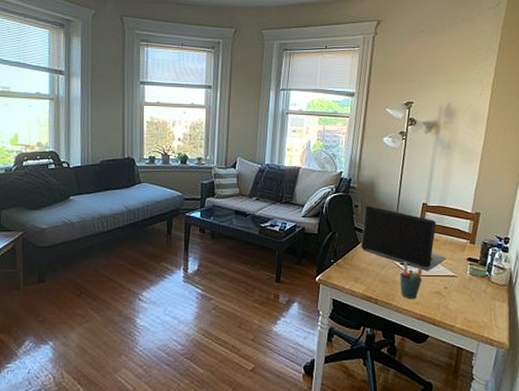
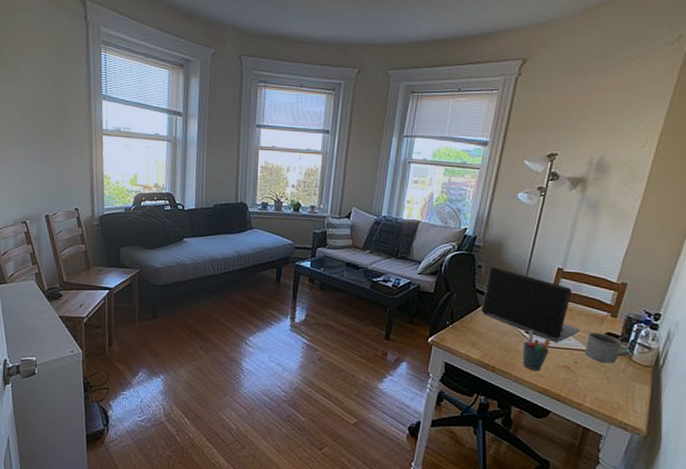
mug: none [452,259,490,286] -> present [585,332,632,364]

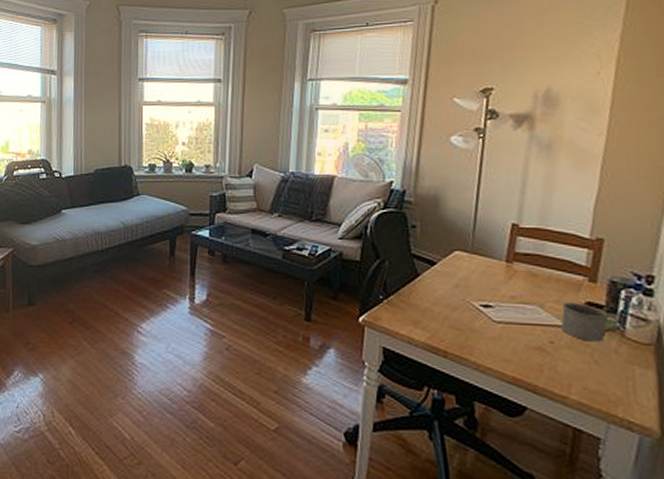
laptop computer: present [481,267,580,342] -> none [421,226,551,317]
pen holder: present [523,331,550,372] -> none [480,303,515,355]

